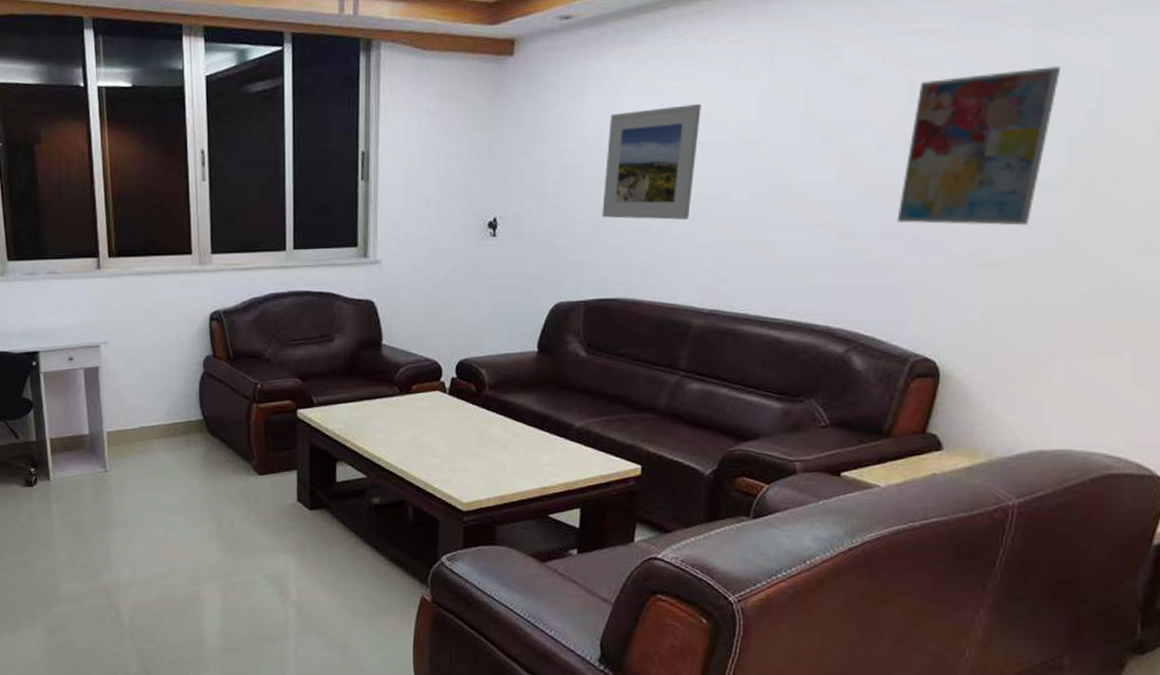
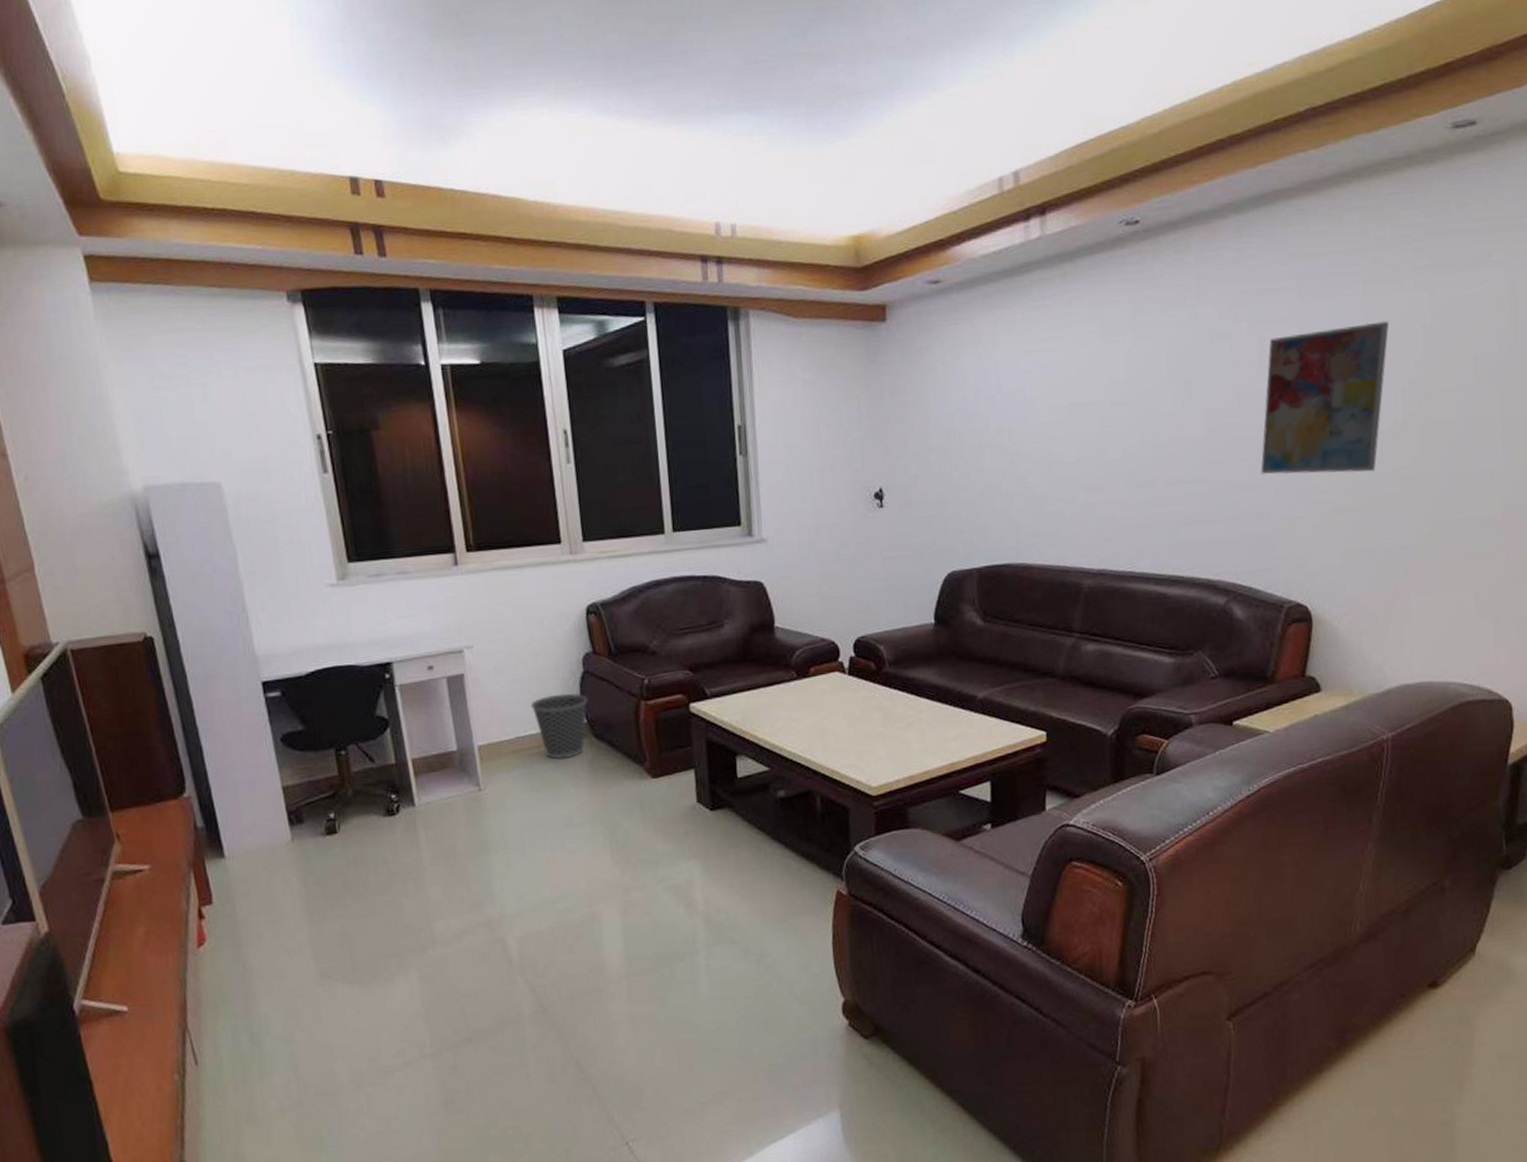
wastebasket: none [154,391,206,449] -> present [530,693,588,759]
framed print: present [602,104,701,220] -> none [986,366,1073,483]

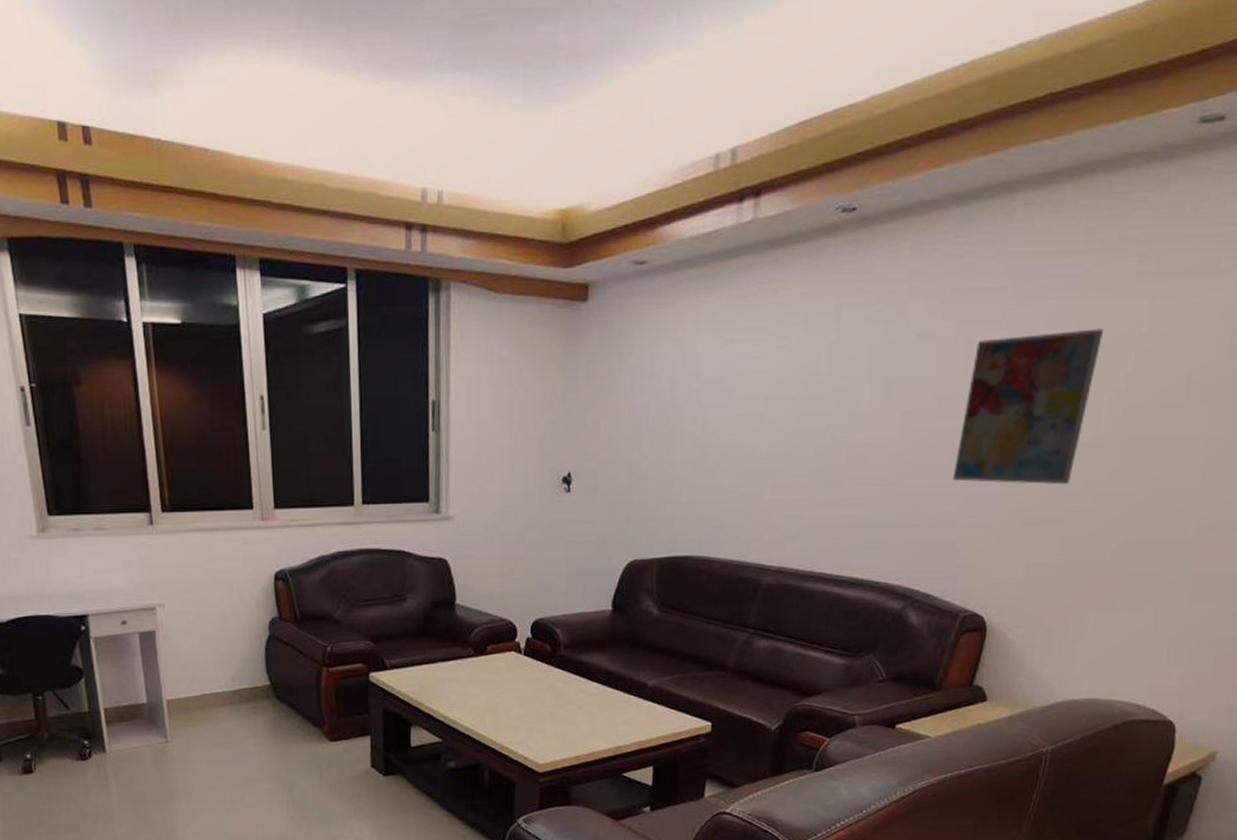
wastebasket: present [530,693,588,759] -> none [217,655,273,717]

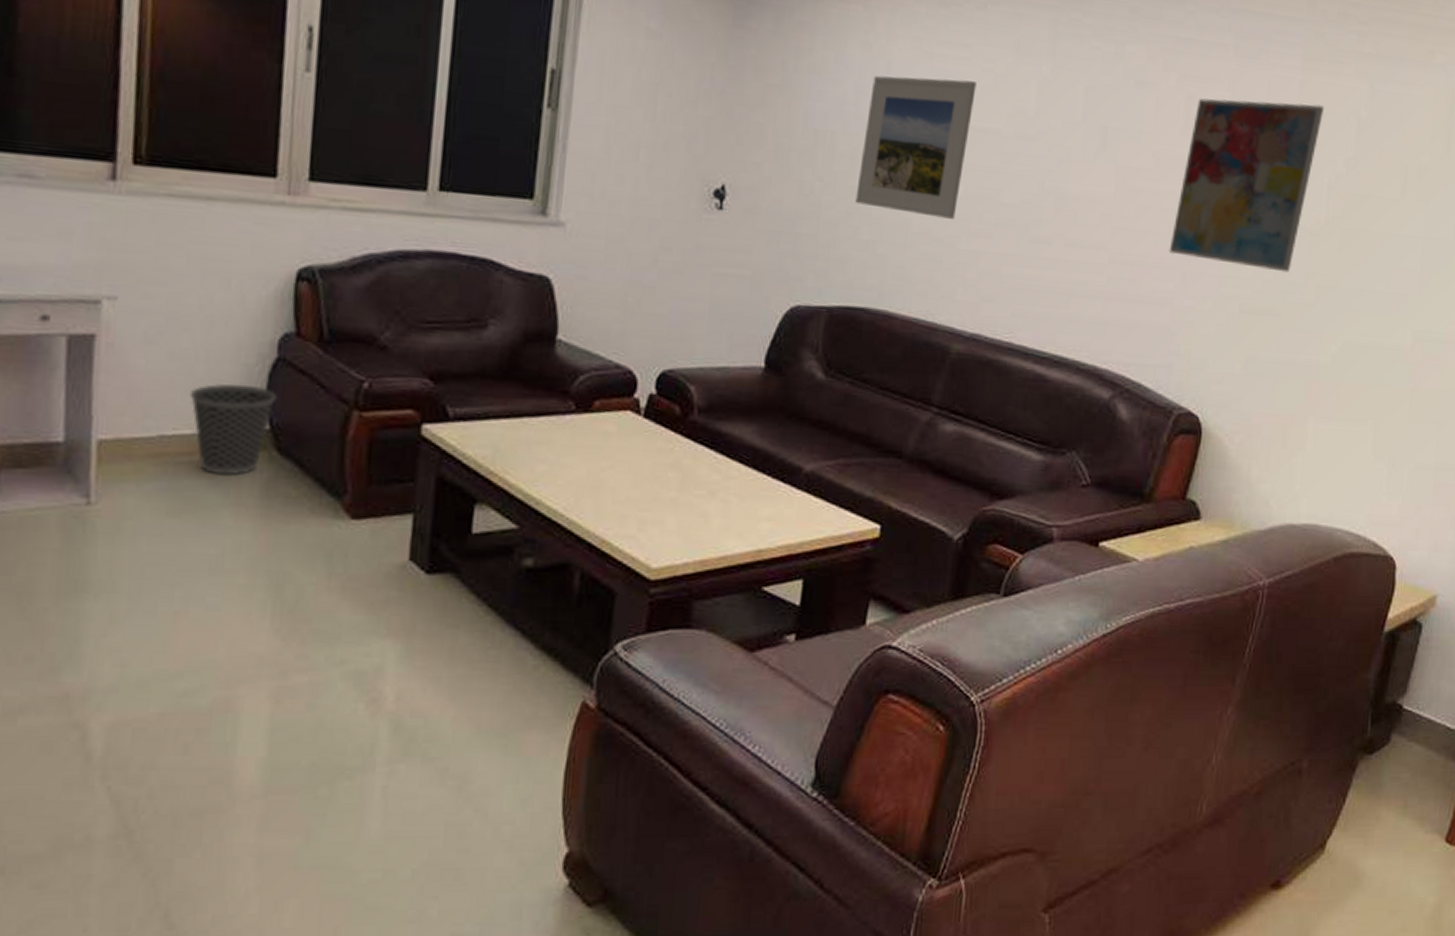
wastebasket: none [217,655,273,717] -> present [189,383,277,475]
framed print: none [675,358,773,476] -> present [855,75,977,219]

